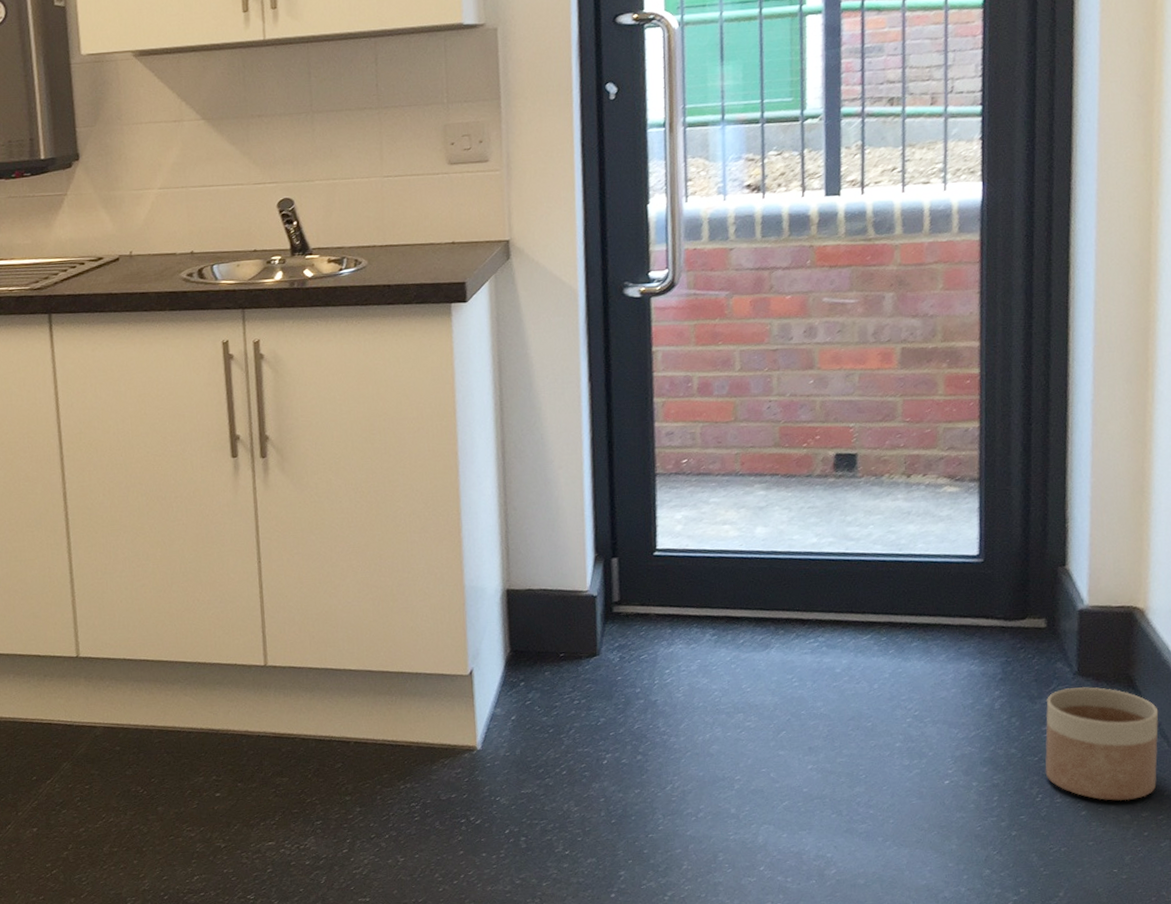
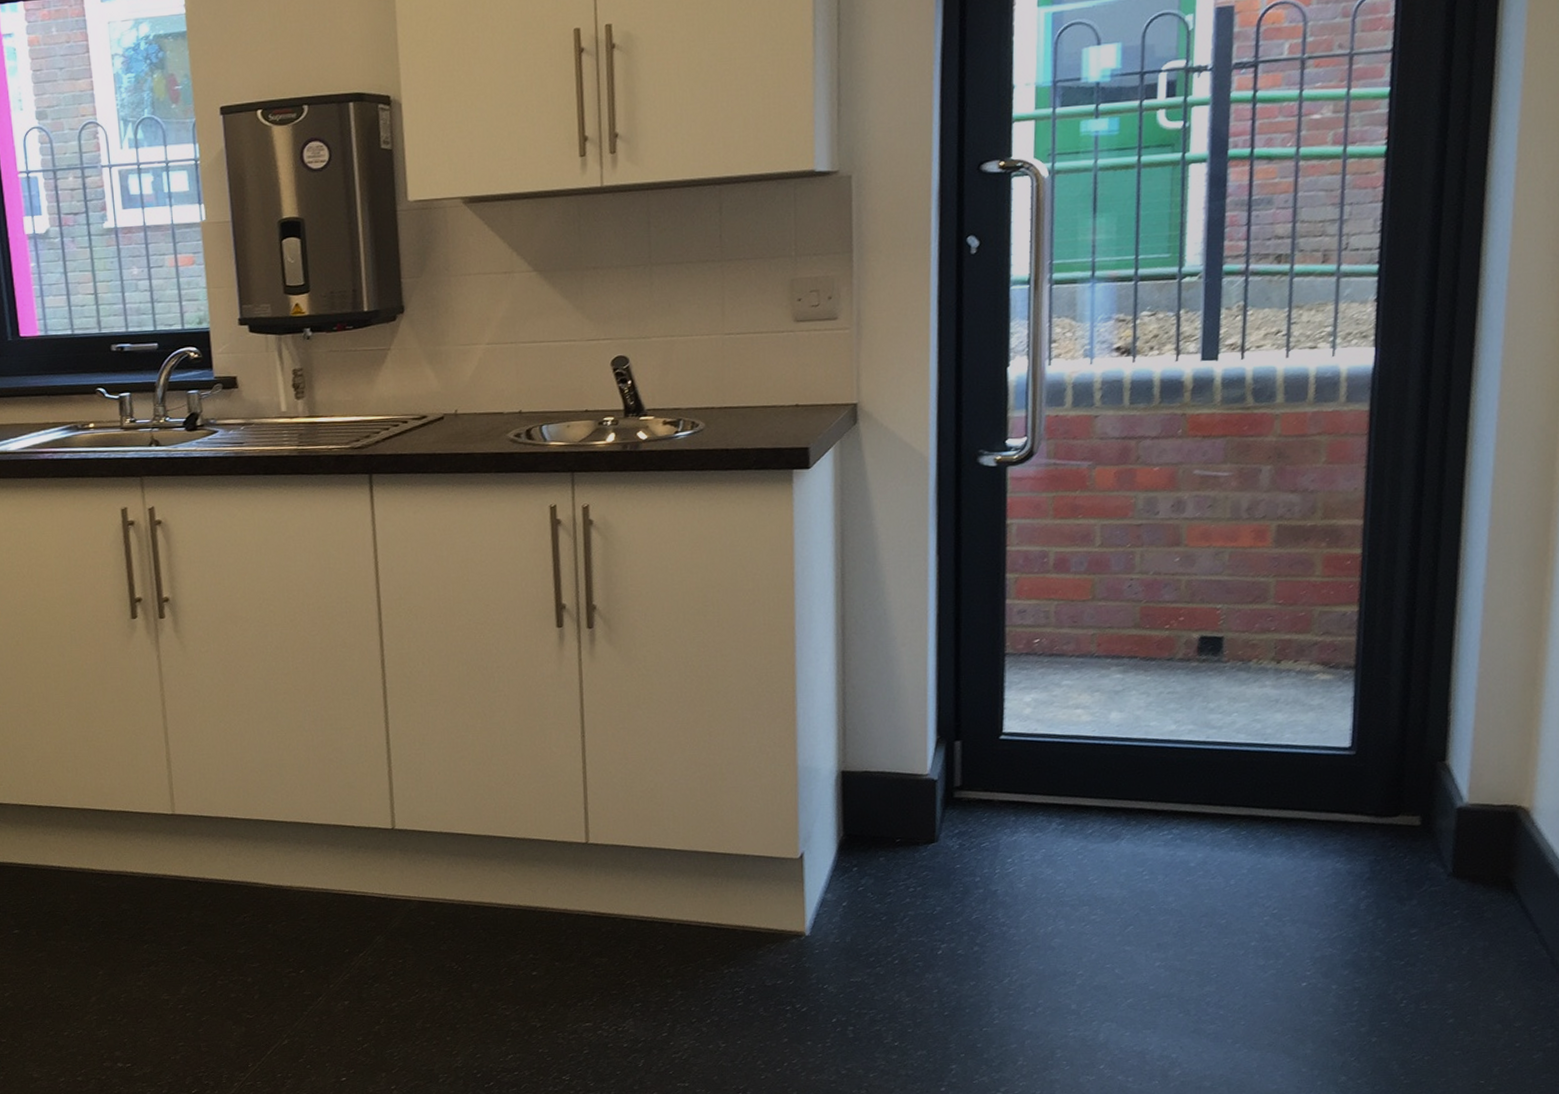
planter: present [1045,687,1159,801] -> none [1411,889,1539,1010]

